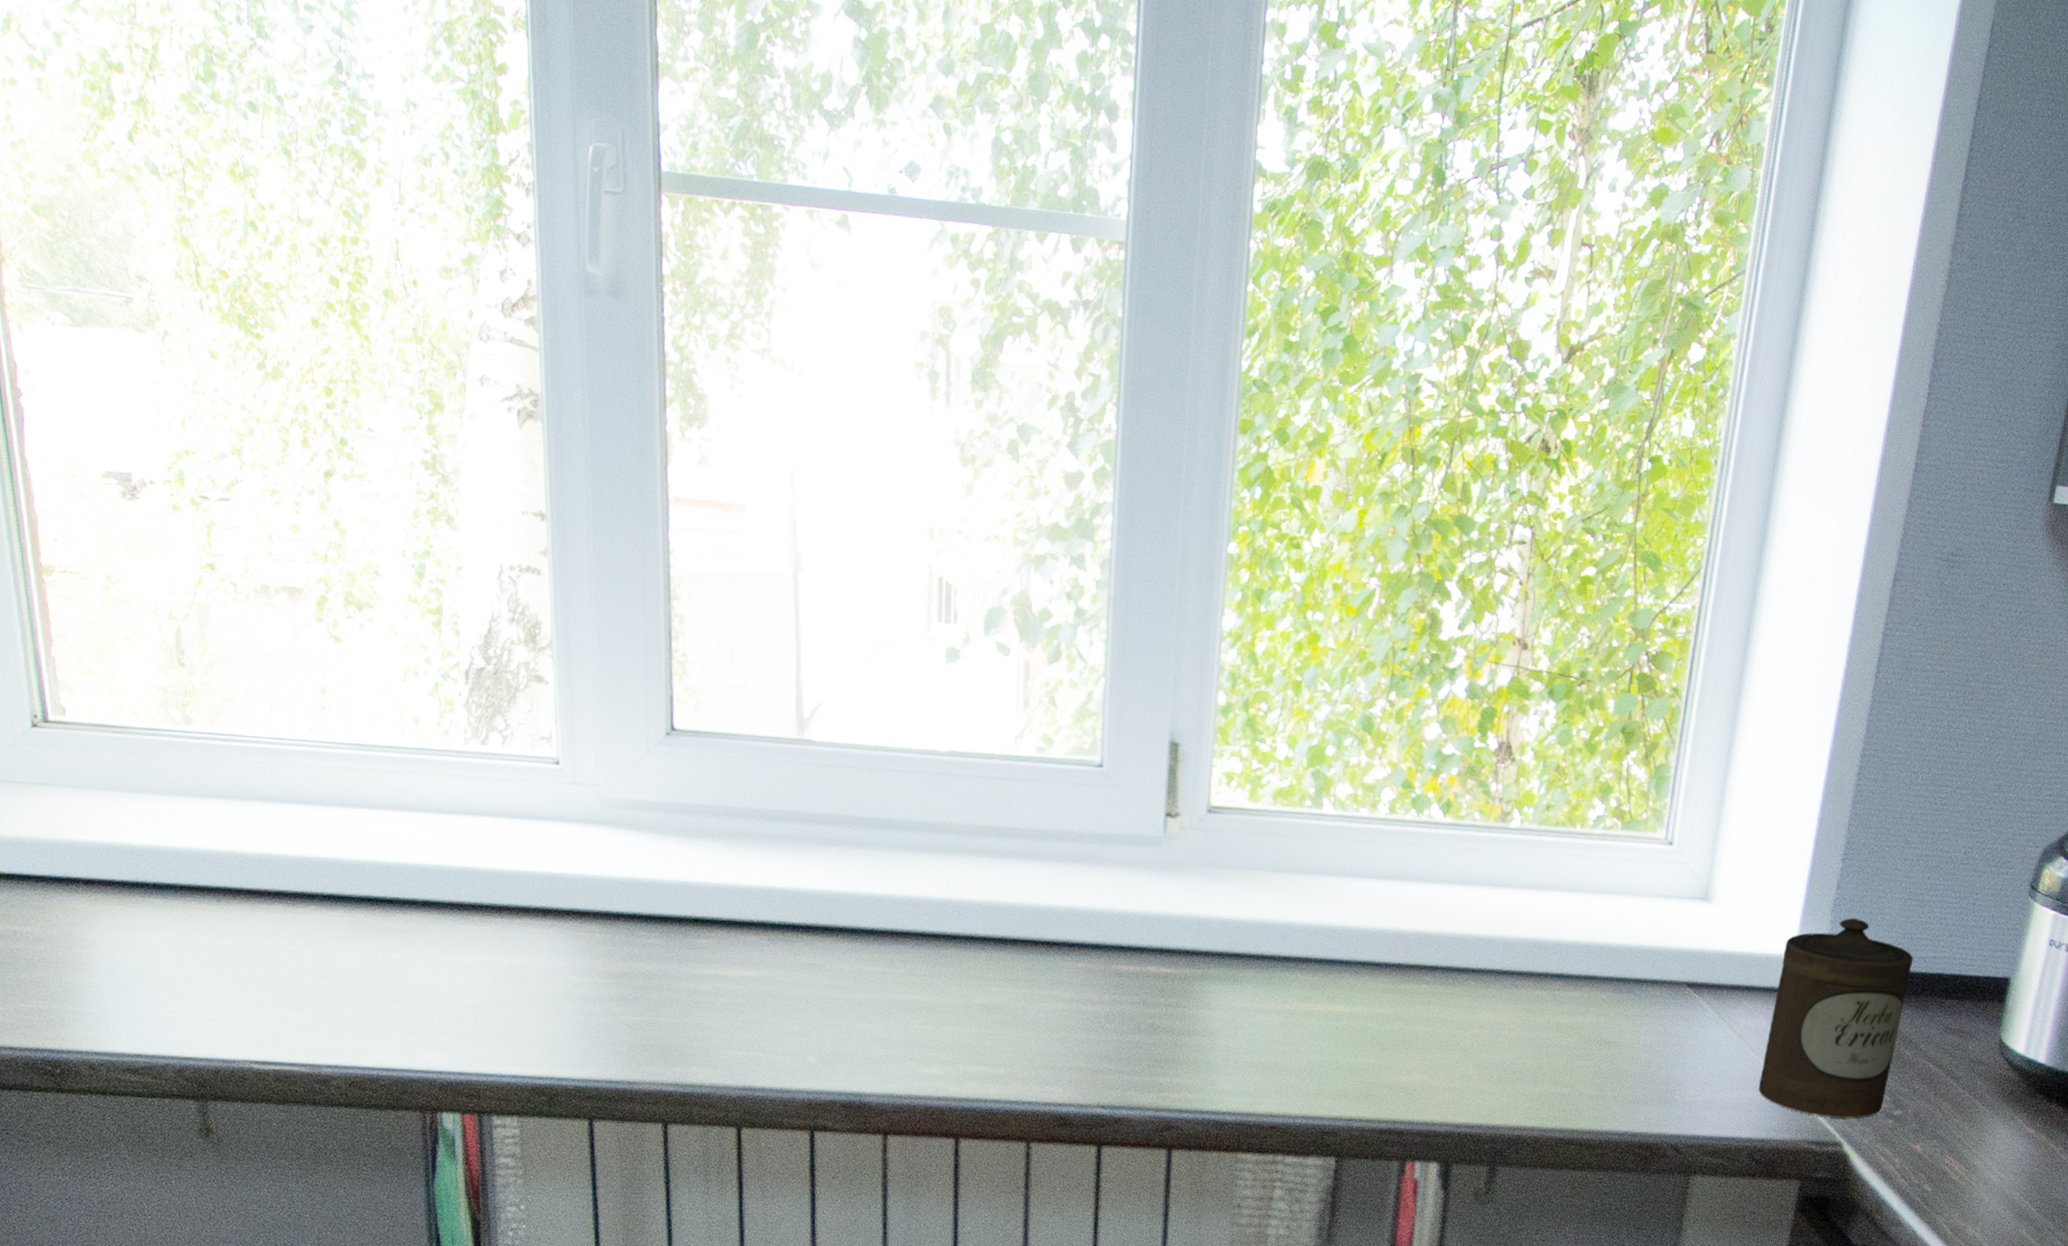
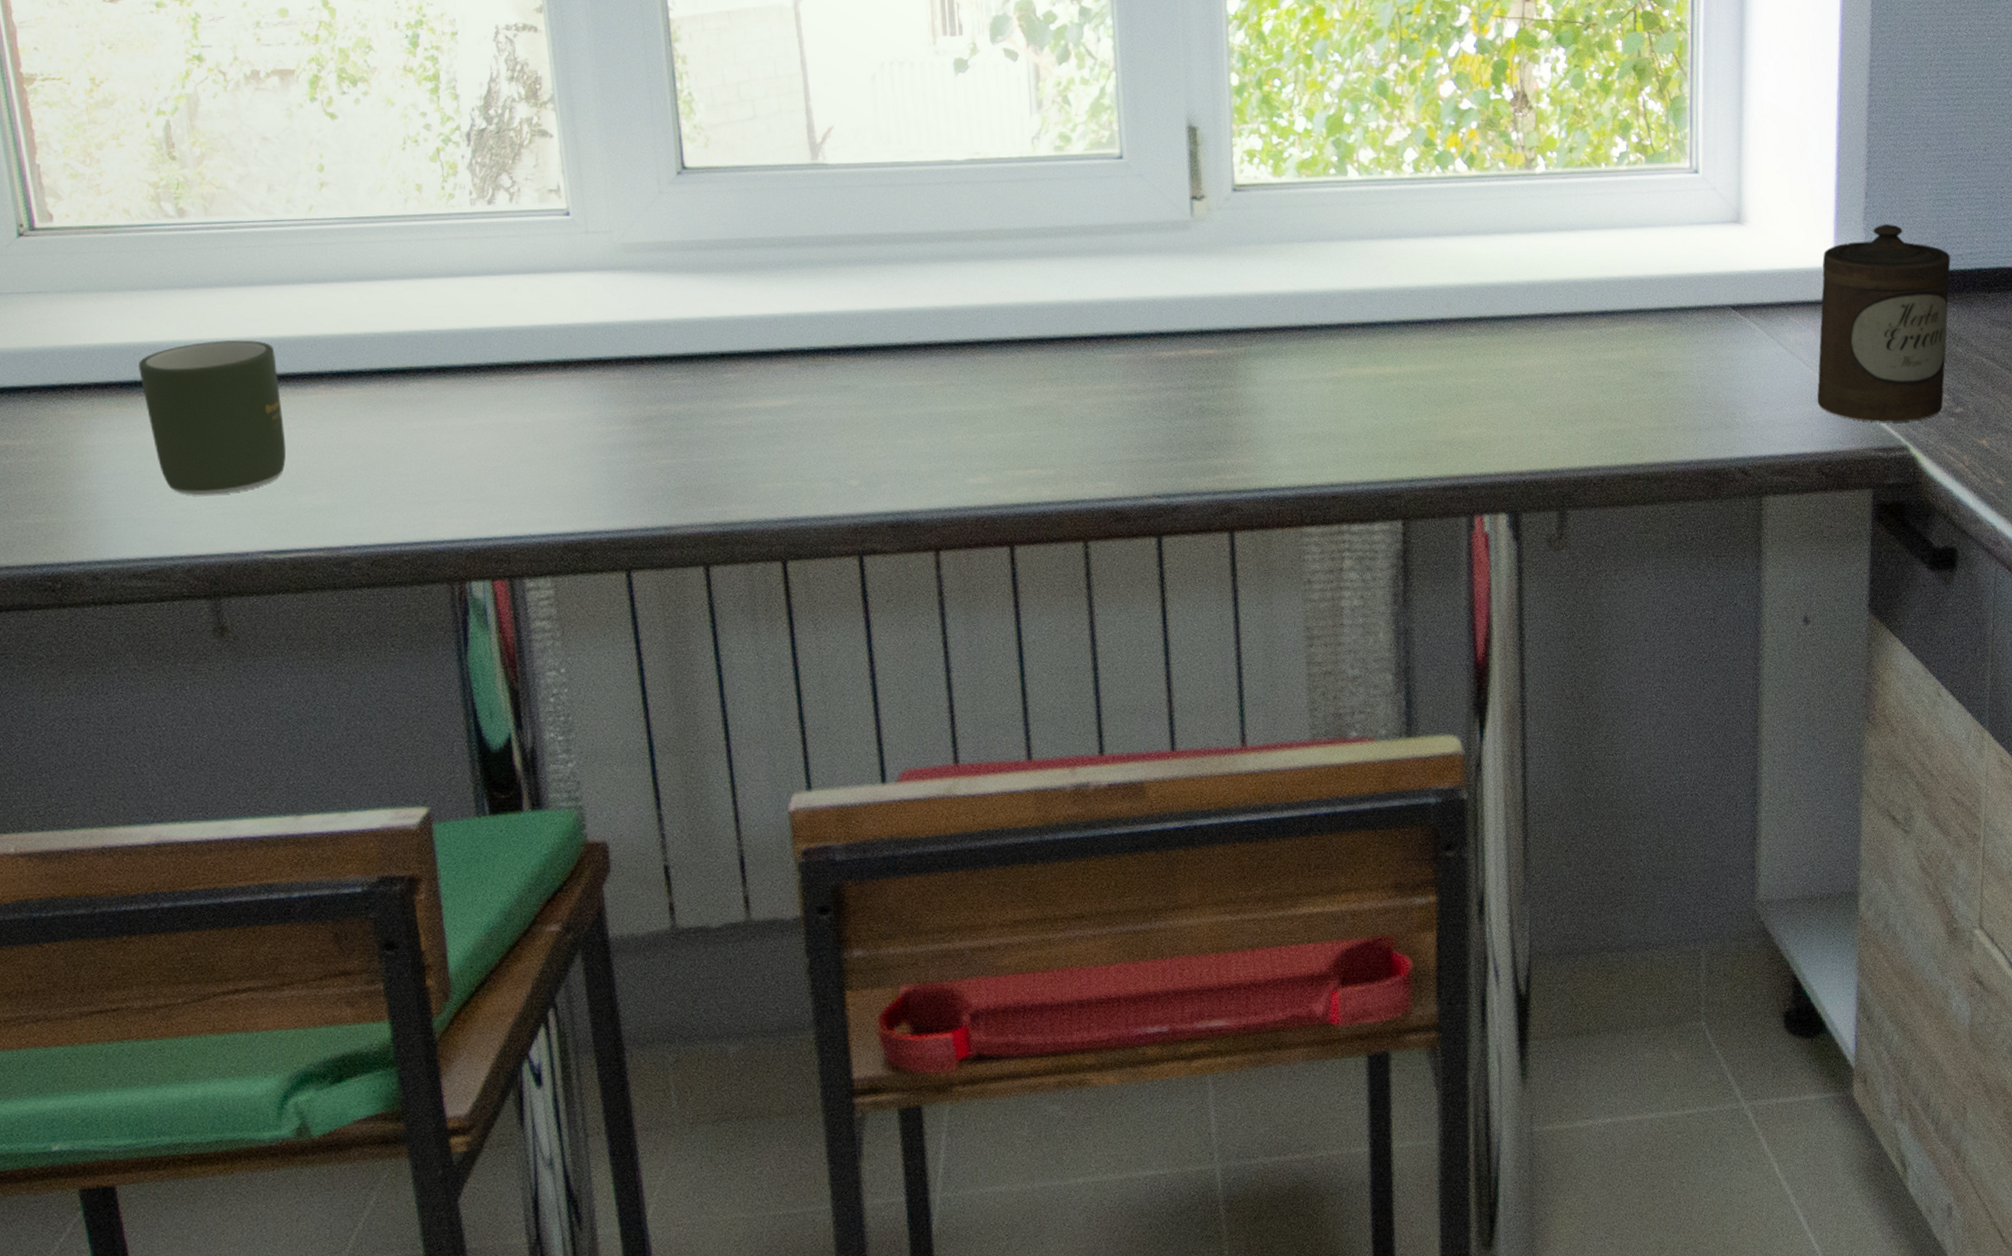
mug: none [141,851,276,1001] -> present [139,340,287,496]

